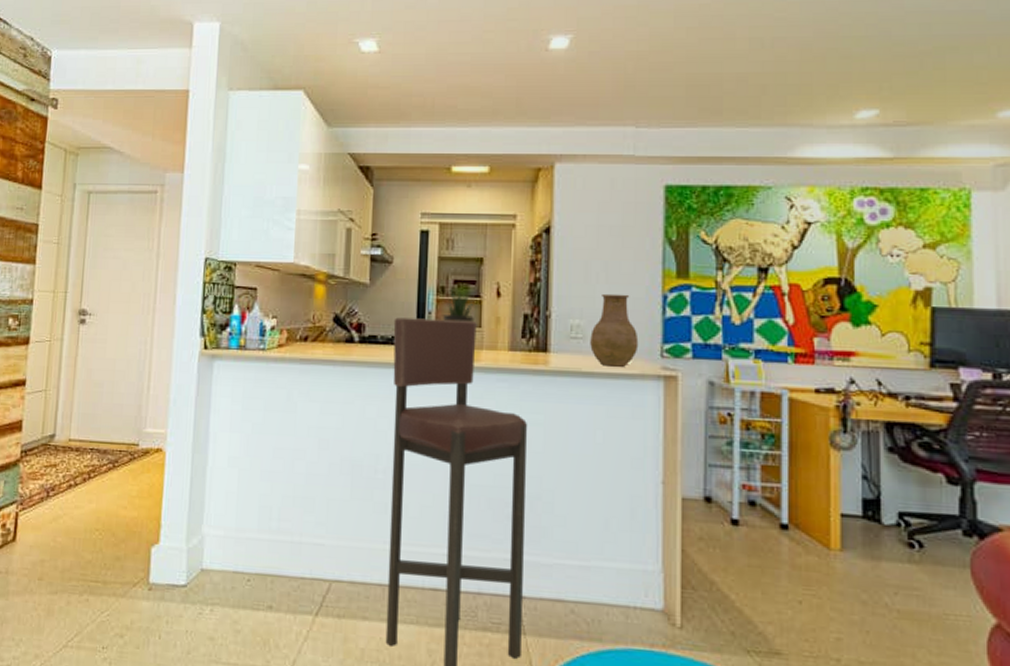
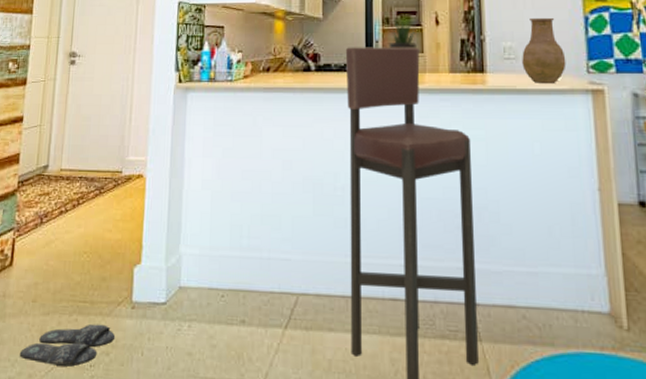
slippers: none [24,604,129,648] -> present [19,323,114,367]

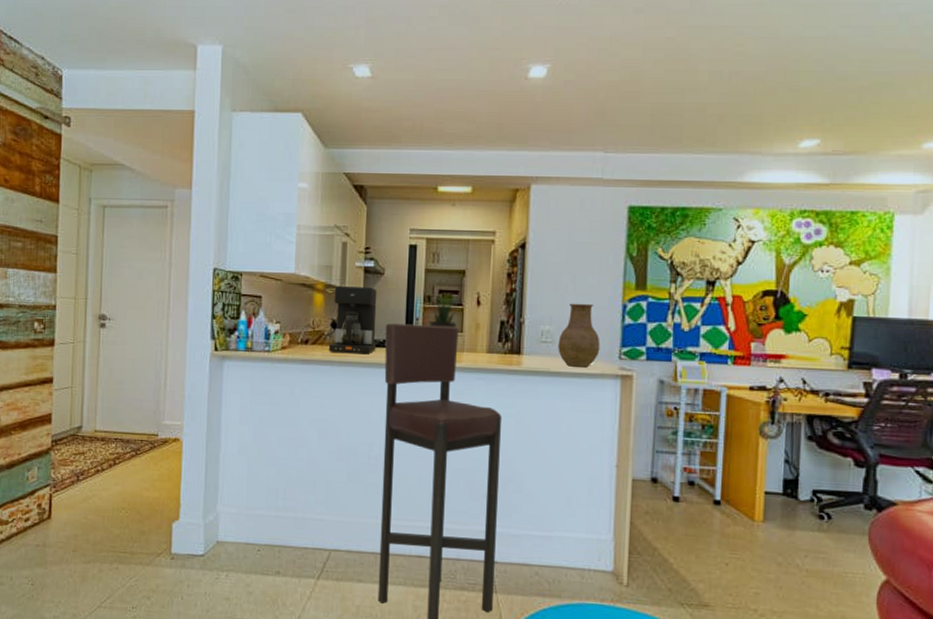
slippers: present [19,323,114,367] -> none [63,571,155,608]
coffee maker: none [291,12,338,80] -> present [329,286,377,355]

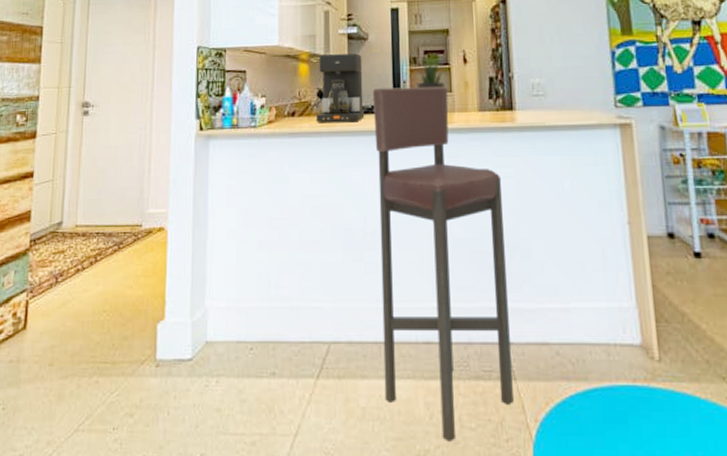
vase: present [558,303,600,367] -> none [550,52,594,119]

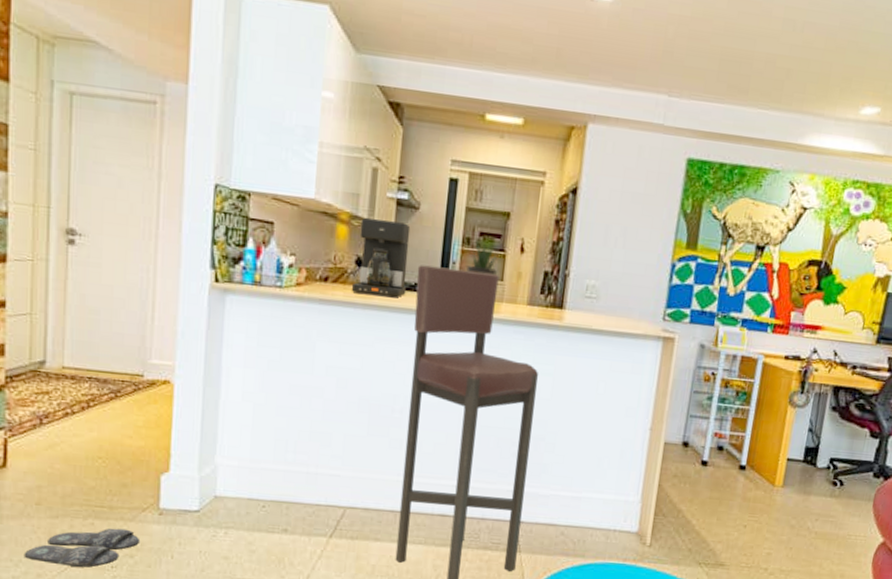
slippers: none [36,385,138,431] -> present [24,528,139,567]

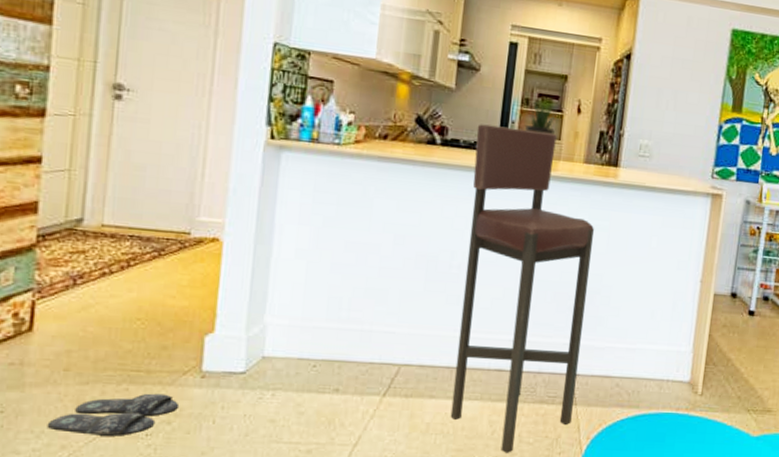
coffee maker: present [352,218,411,298] -> none [412,78,471,156]

